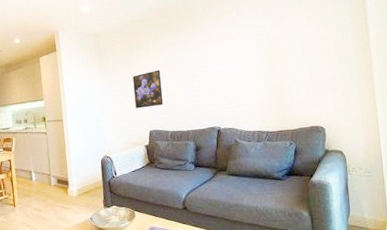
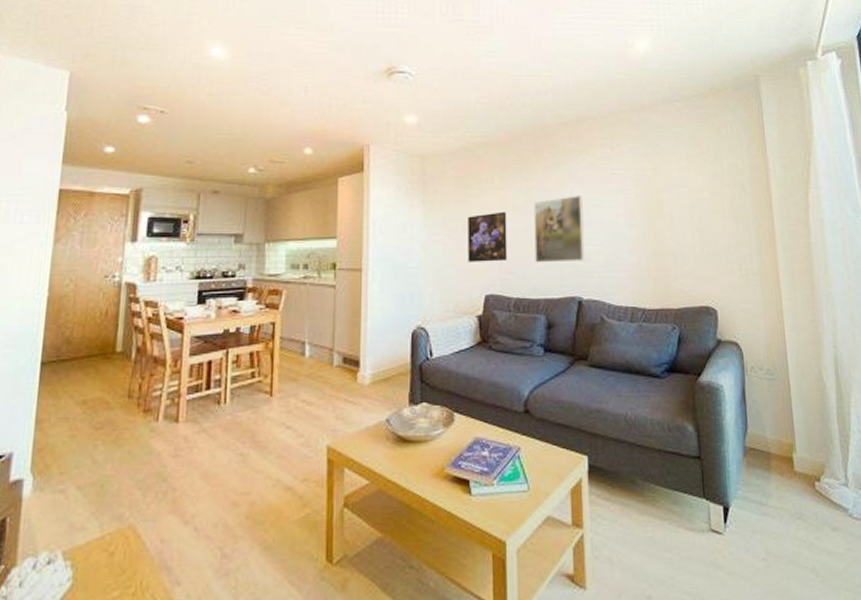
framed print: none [180,52,221,105] -> present [533,196,585,263]

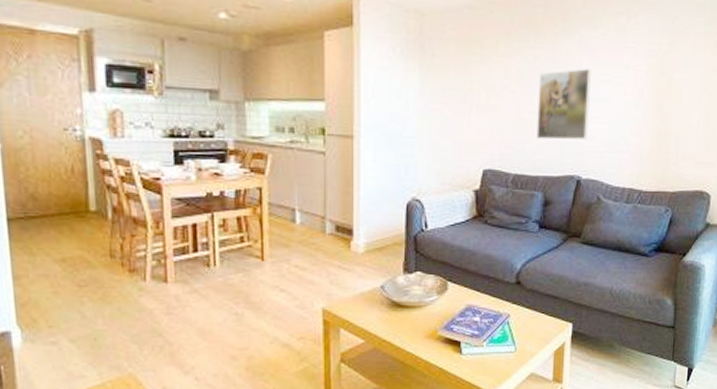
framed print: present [468,211,508,262] -> none [467,81,510,136]

